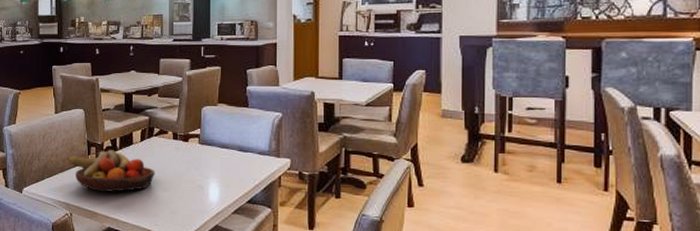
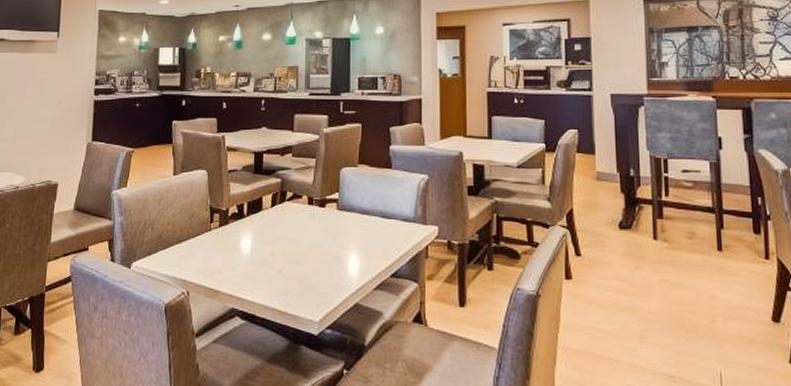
fruit bowl: present [67,150,155,192] -> none [186,217,287,266]

